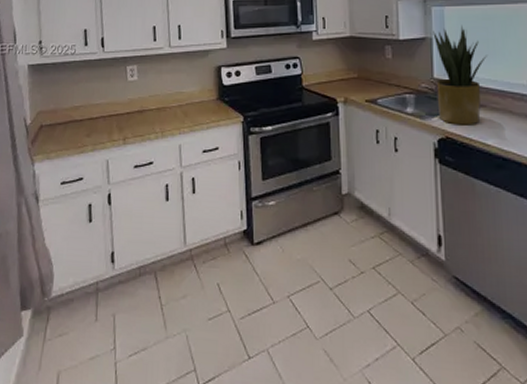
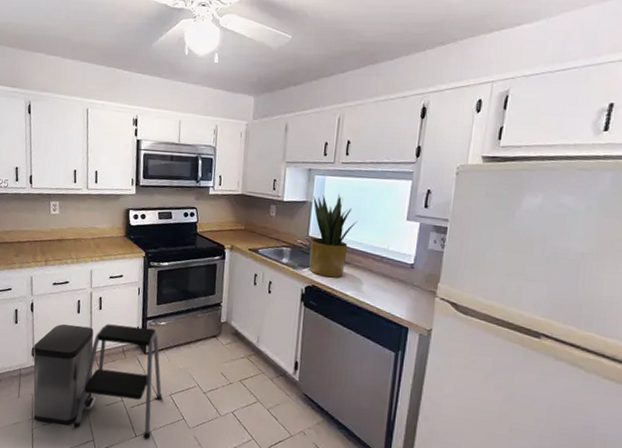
pedal bin: none [113,216,197,353] -> present [33,324,97,425]
step stool: none [168,210,279,360] -> present [73,324,163,439]

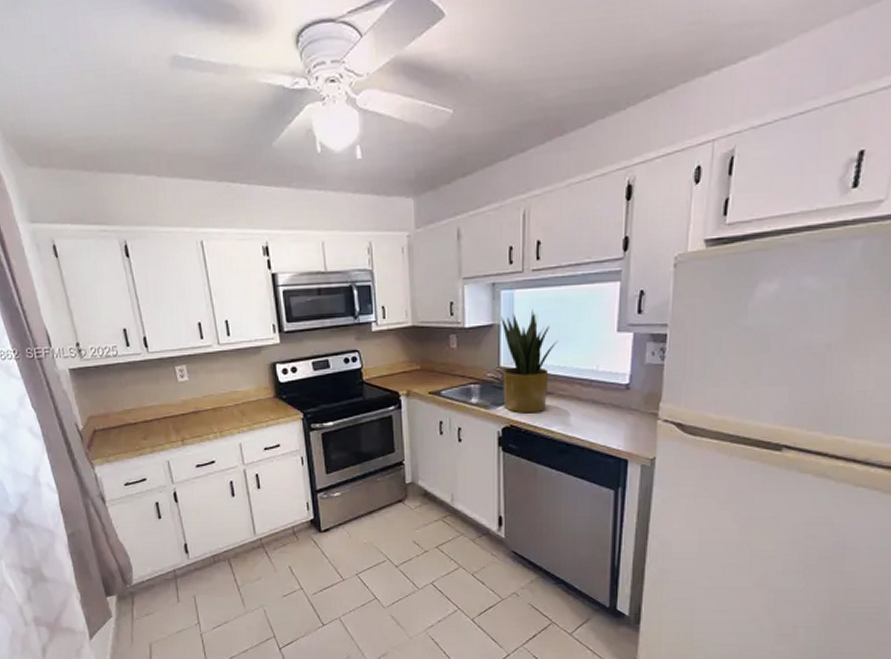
pedal bin: present [33,324,97,425] -> none [186,511,272,625]
step stool: present [73,324,163,439] -> none [248,502,348,626]

